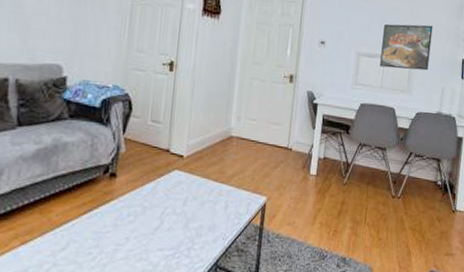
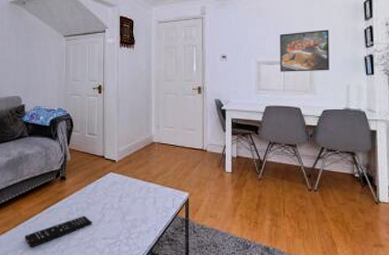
remote control: none [54,222,147,262] -> present [25,216,92,248]

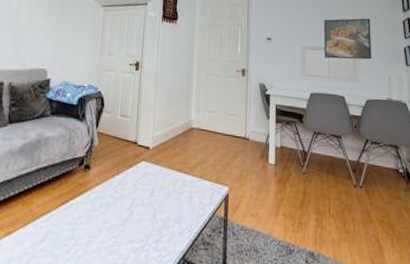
remote control: present [25,216,92,248] -> none [34,213,117,254]

